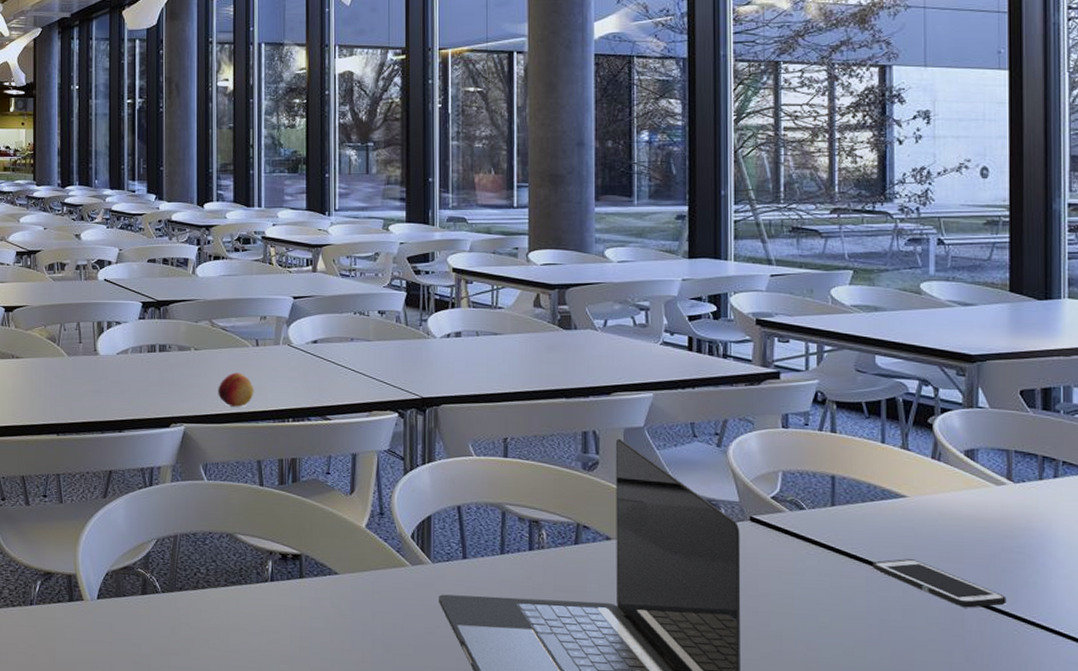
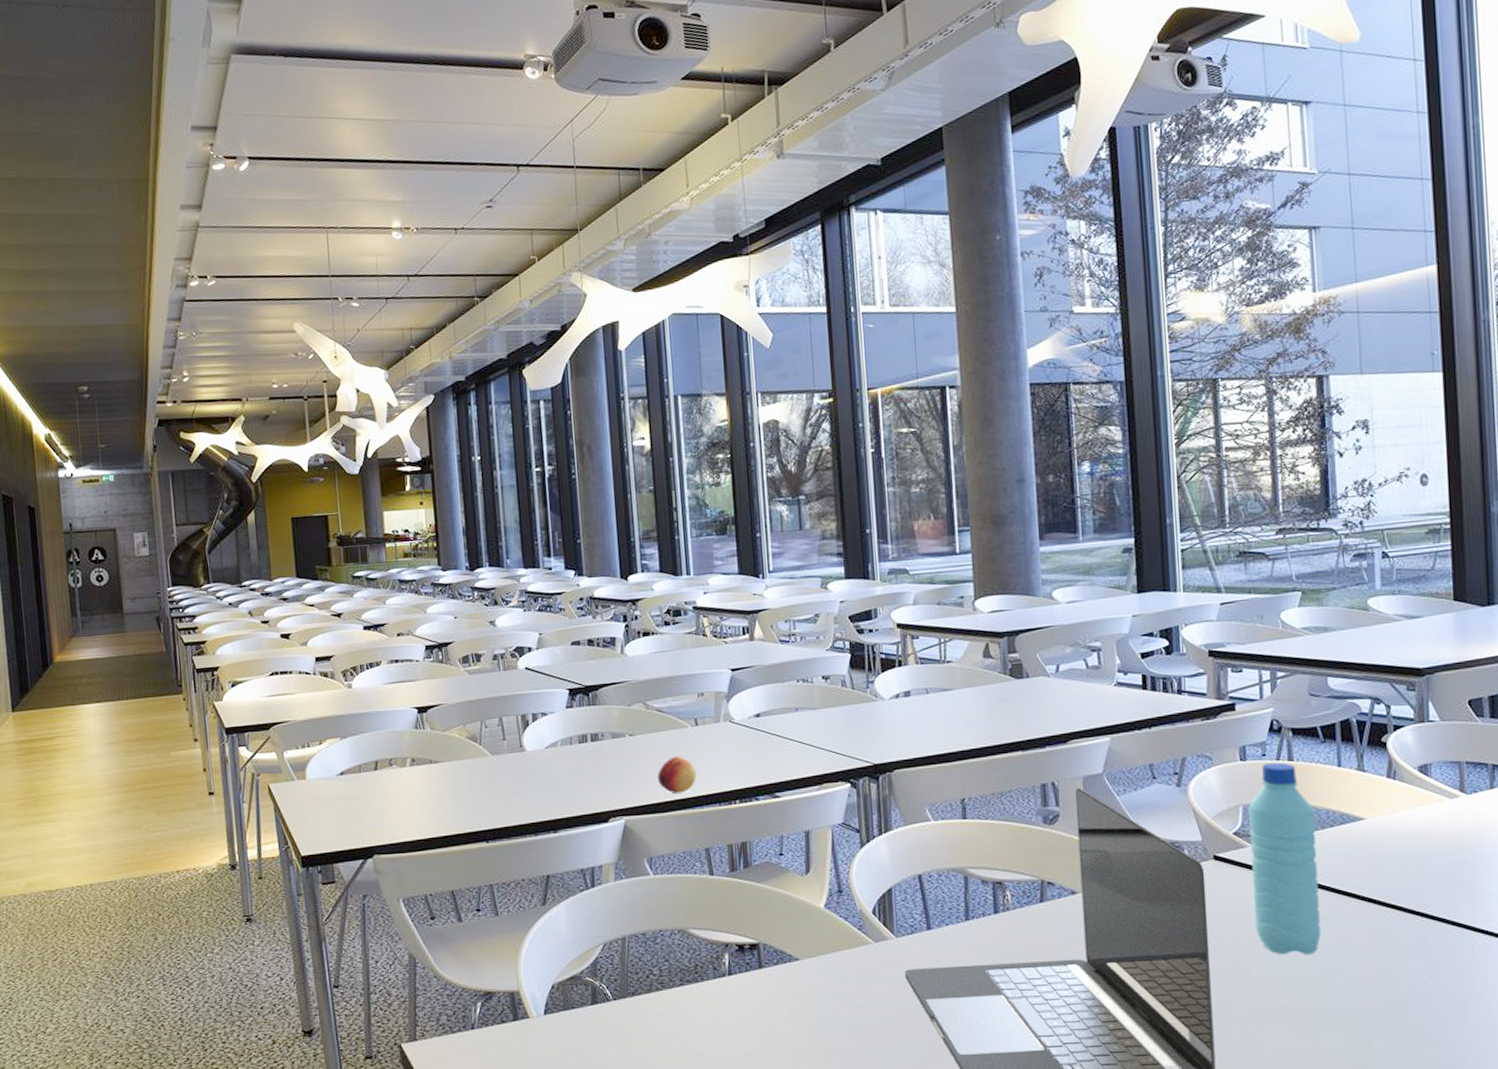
water bottle: none [788,432,856,625] -> present [1249,762,1321,955]
cell phone: present [872,559,1007,608] -> none [1334,882,1465,925]

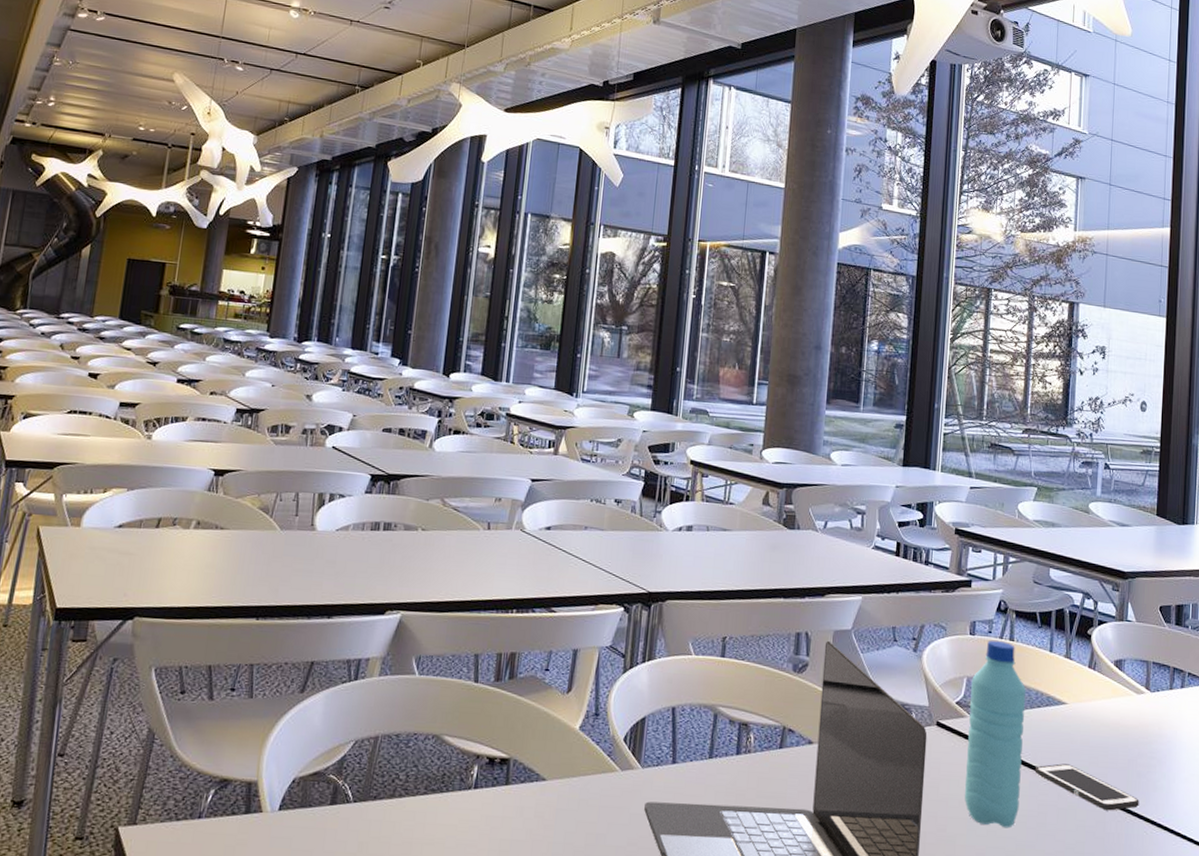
fruit: present [657,756,697,794] -> none [441,557,480,595]
cell phone: none [1334,882,1465,925] -> present [1034,763,1139,811]

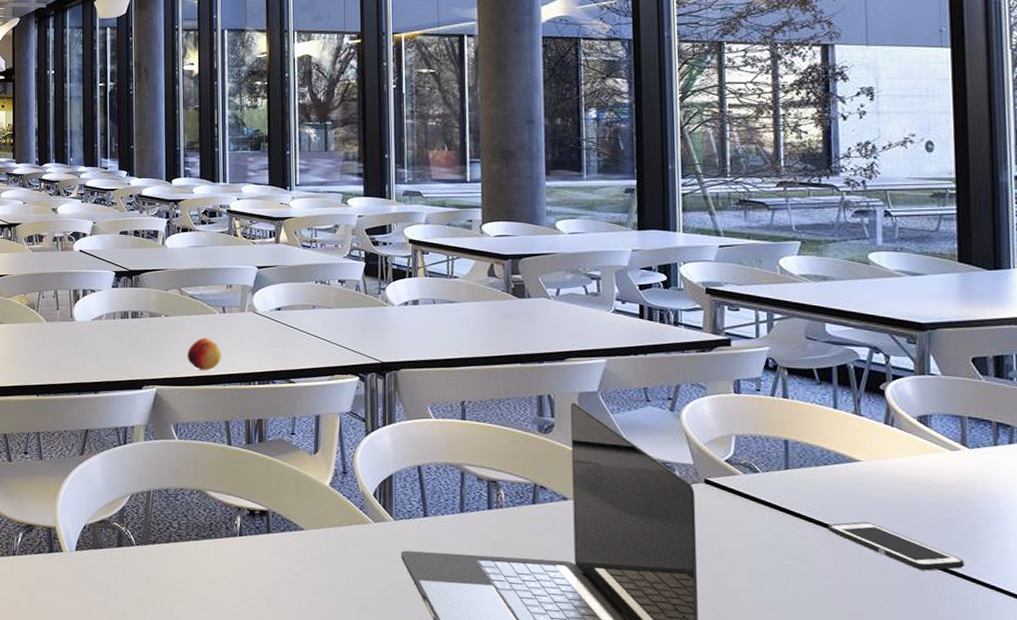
fruit: none [441,557,480,595] -> present [187,338,222,370]
water bottle: present [964,640,1026,828] -> none [741,398,812,585]

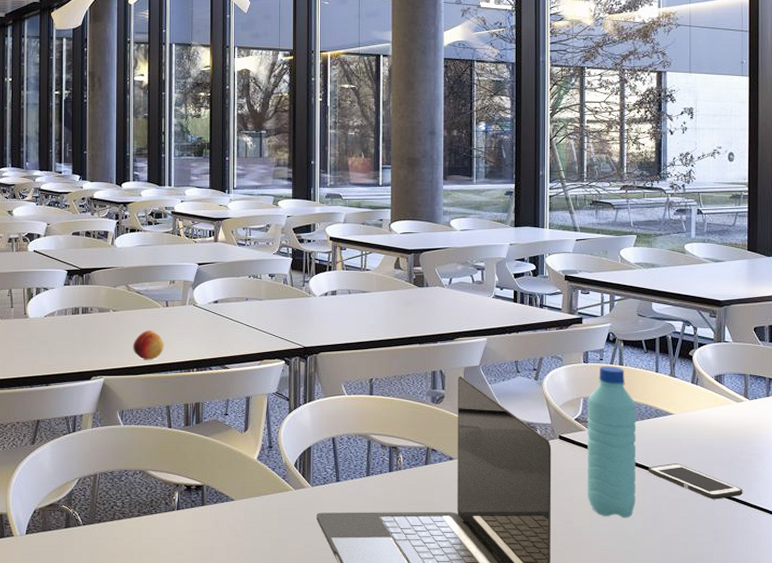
water bottle: none [741,398,812,585] -> present [587,366,637,518]

